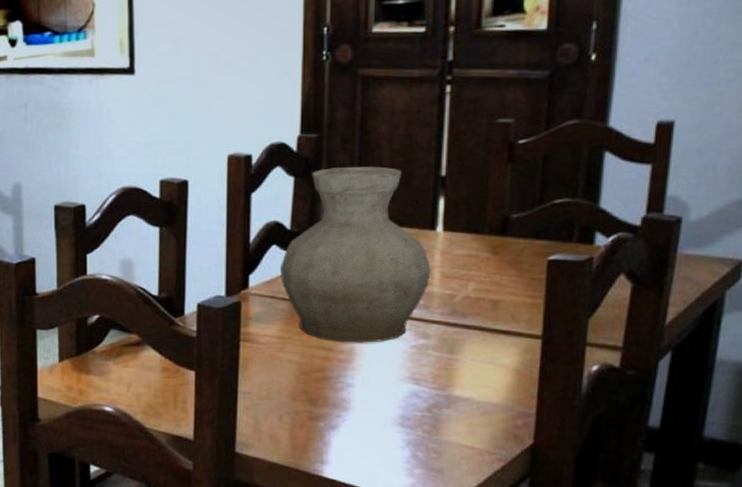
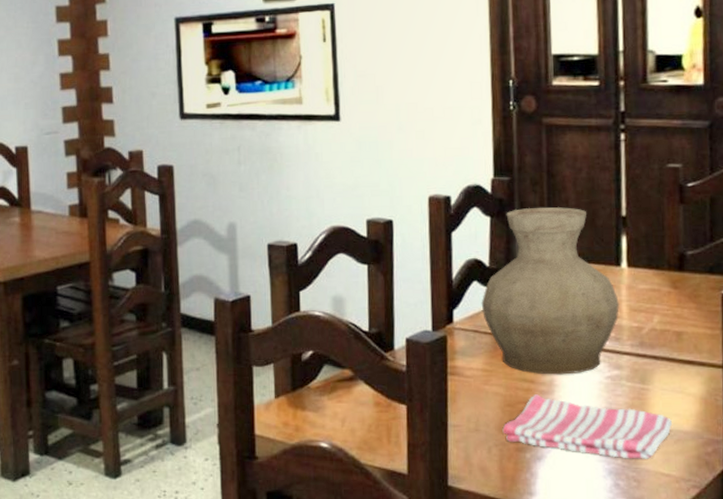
dish towel: none [295,363,481,431] -> present [502,394,673,459]

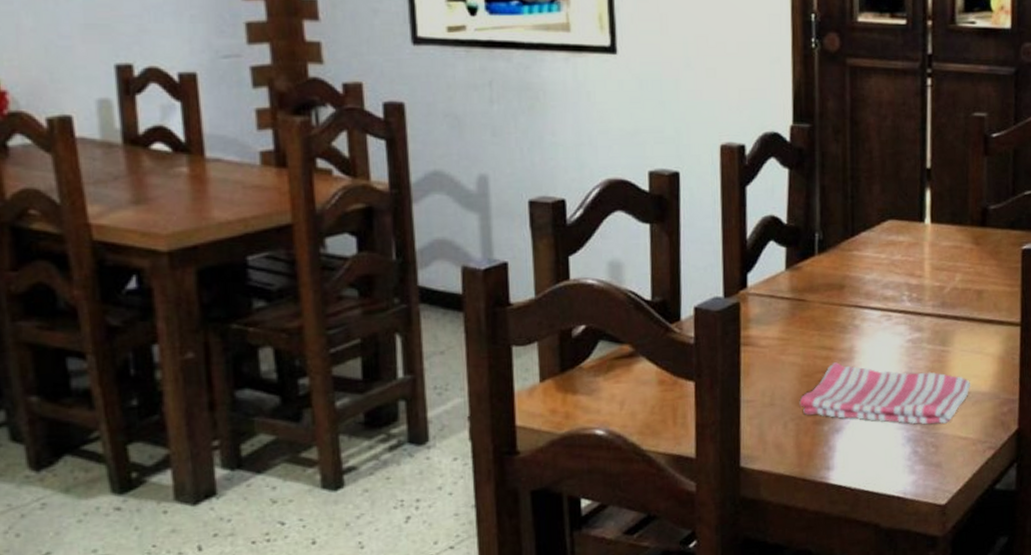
vase: present [481,207,619,375] -> none [778,158,922,341]

